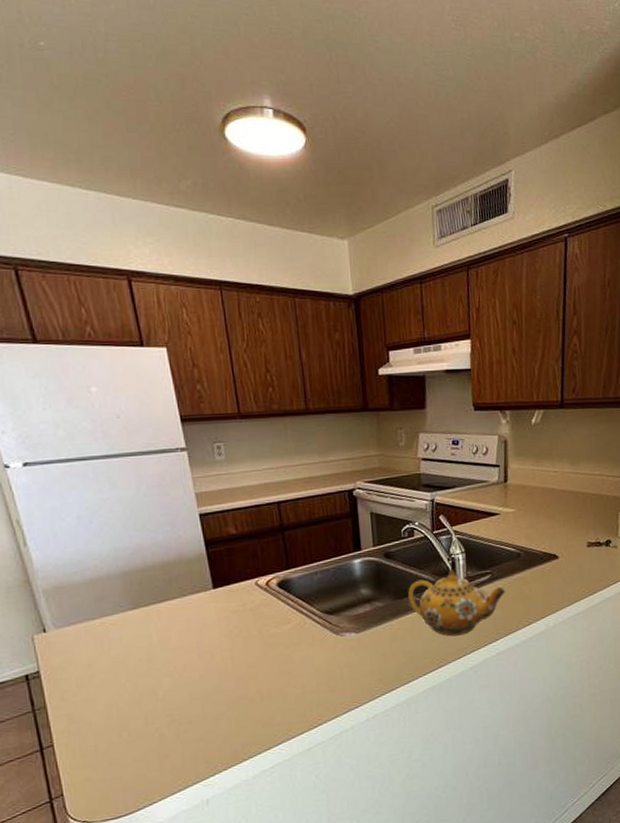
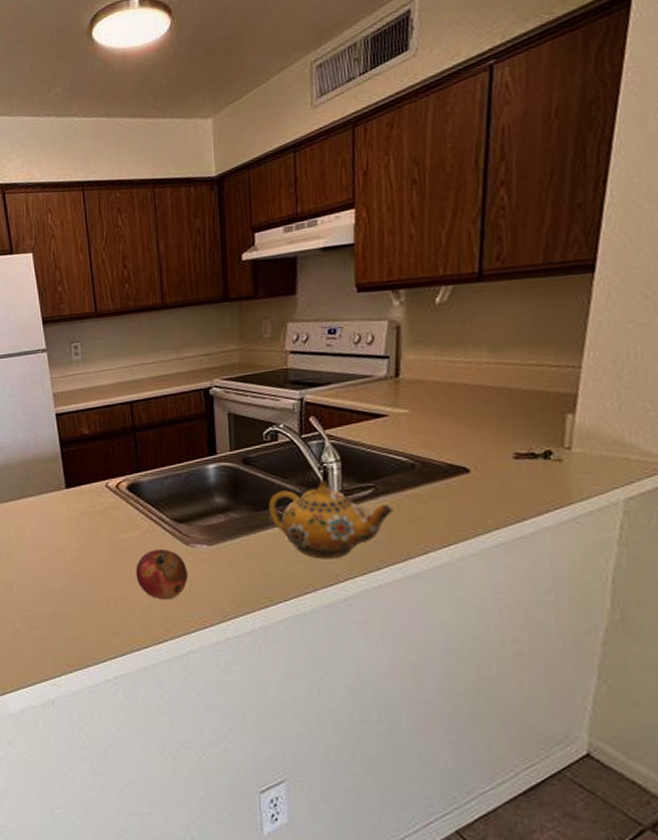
fruit: none [288,640,339,688] -> present [135,550,189,600]

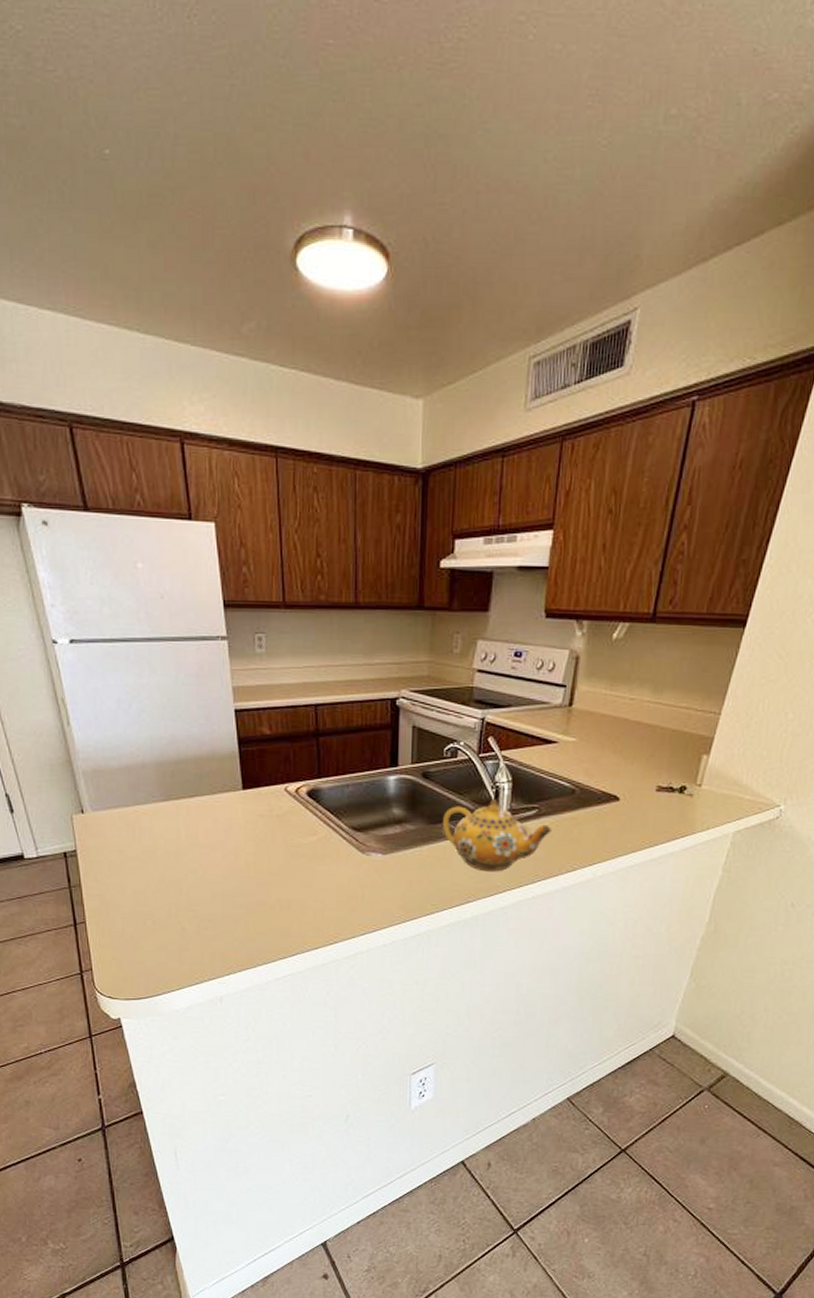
fruit: present [135,550,189,600] -> none [310,856,362,905]

